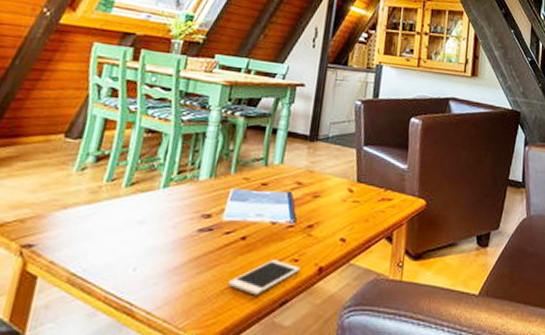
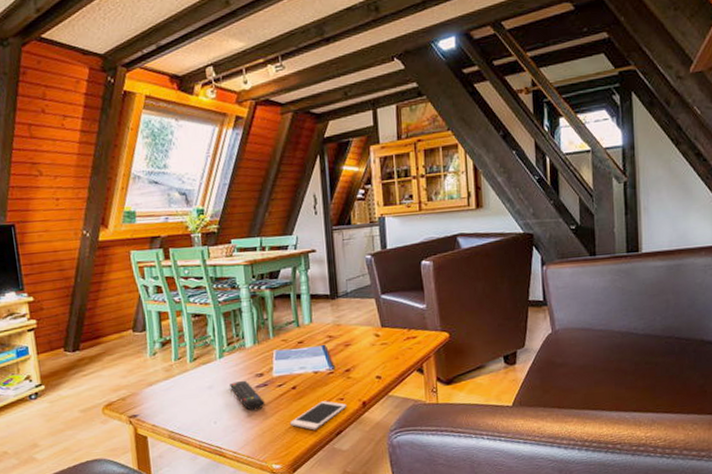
remote control: none [166,219,204,260] -> present [230,380,265,411]

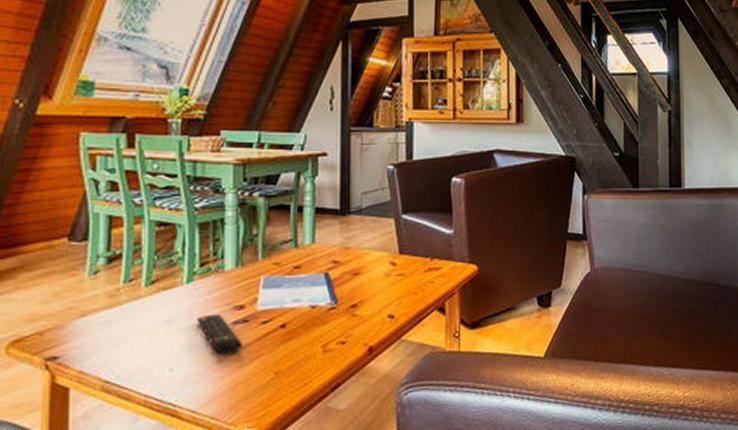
cell phone: present [289,401,347,430] -> none [272,344,349,383]

